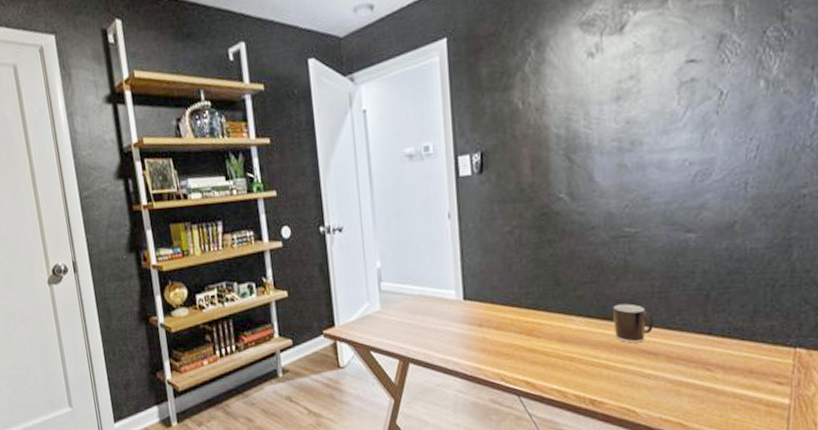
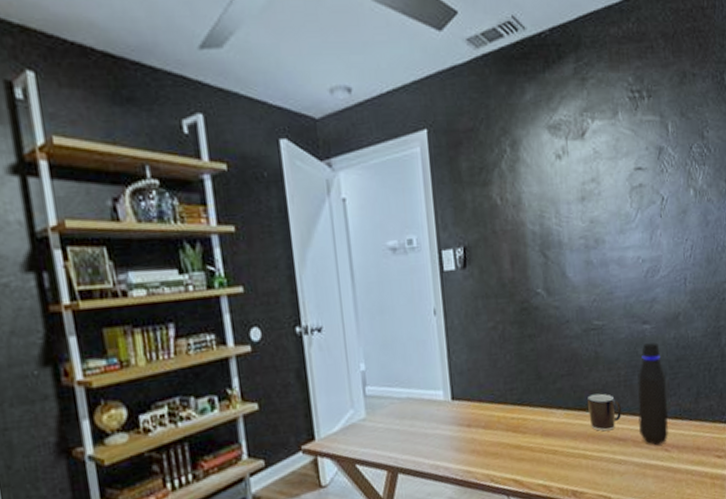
water bottle: none [673,253,714,362] -> present [637,342,668,445]

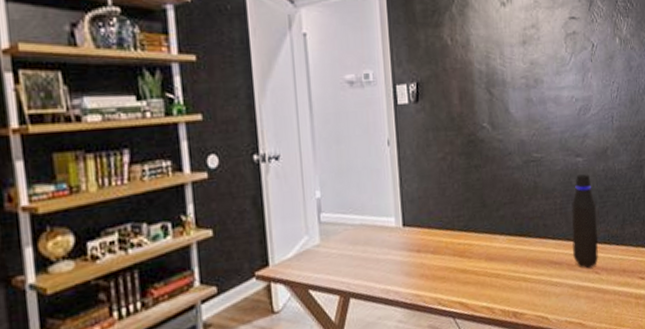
mug: present [586,393,622,432] -> none [526,220,558,256]

